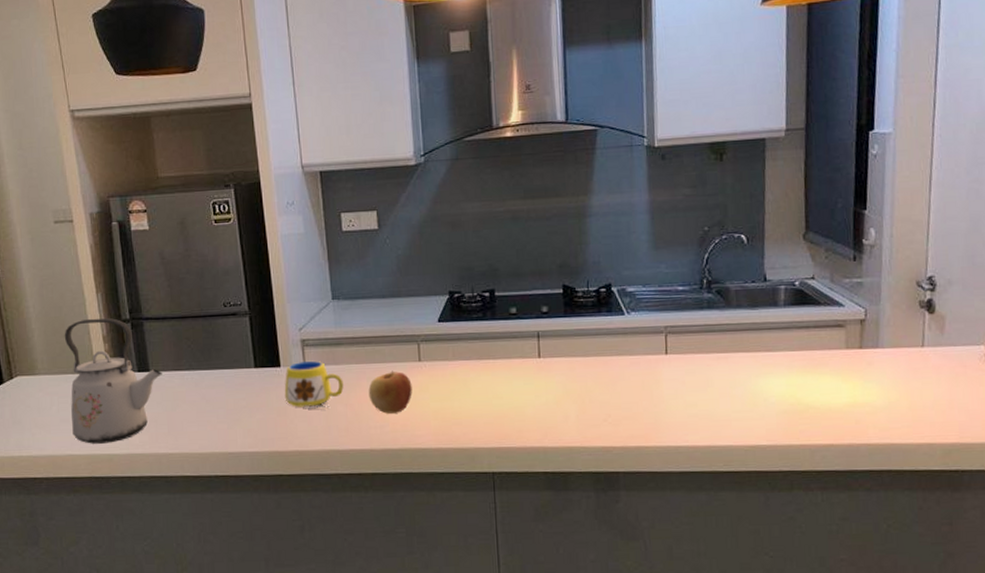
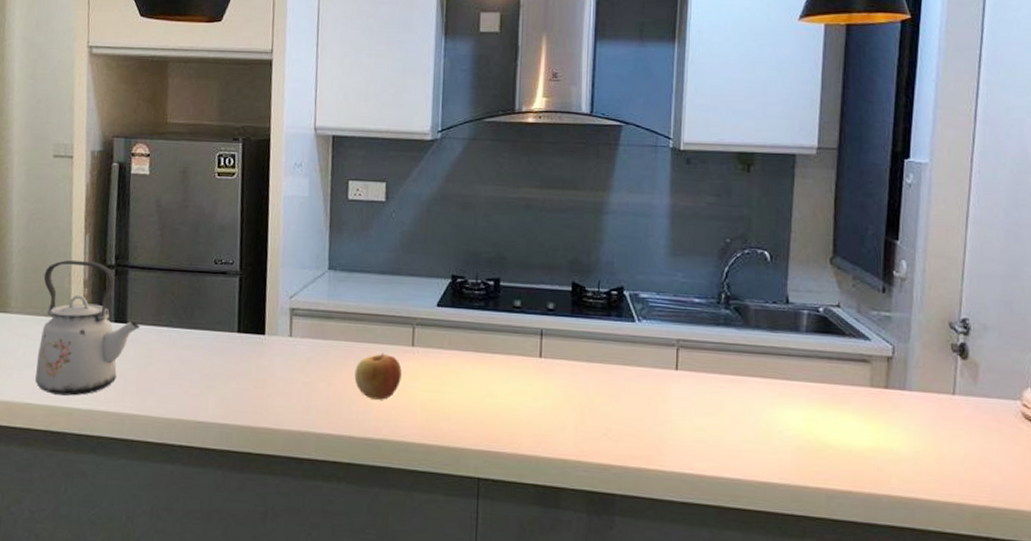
mug: present [284,360,344,409] -> none [265,331,330,386]

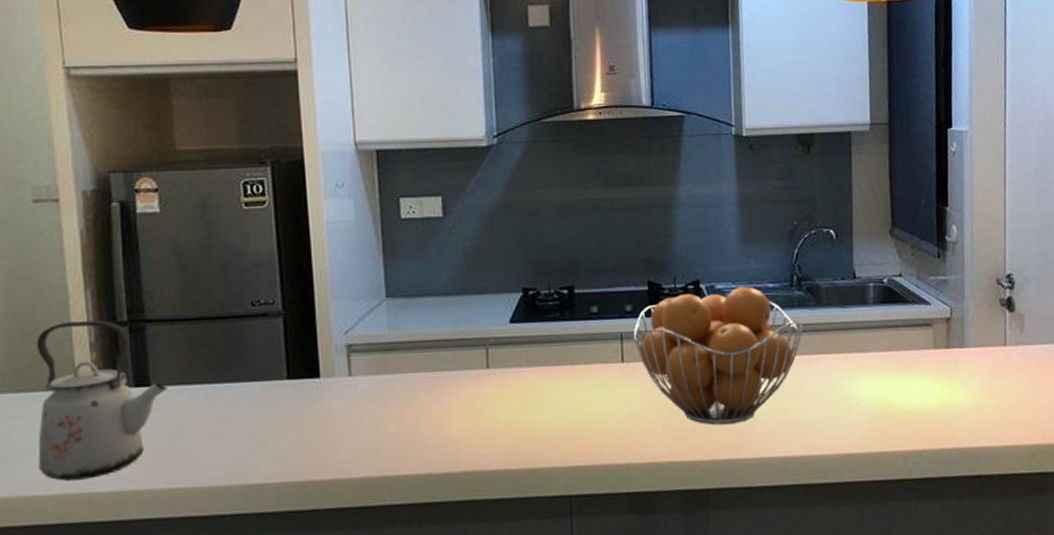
apple: present [354,353,402,400] -> none [426,380,479,431]
fruit basket: none [553,297,727,434] -> present [633,286,803,425]

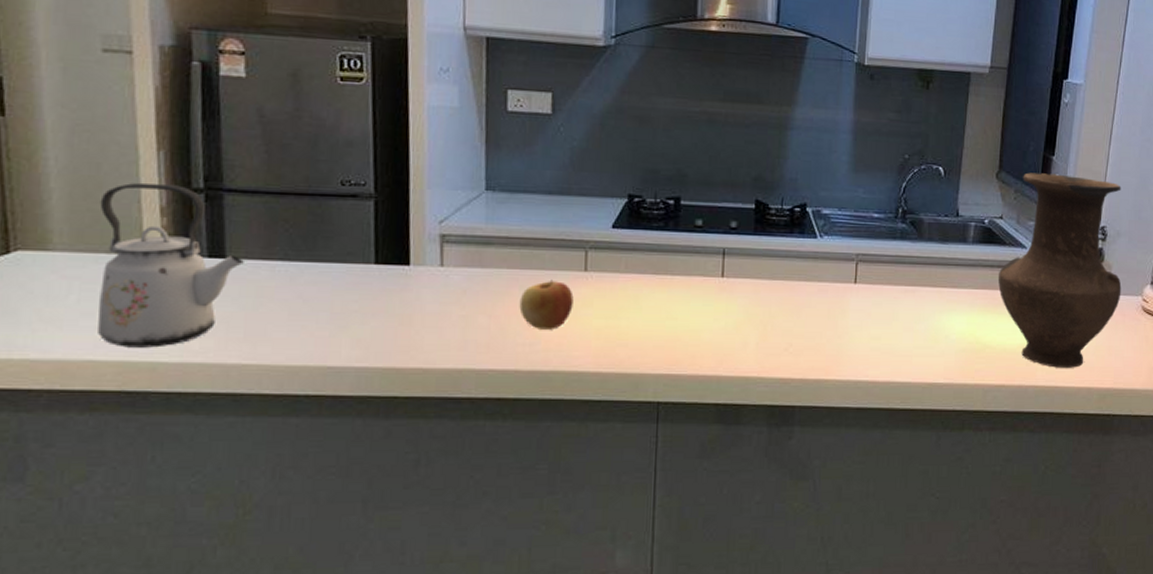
apple: none [426,380,479,431] -> present [519,279,574,330]
fruit basket: present [633,286,803,425] -> none [735,213,902,346]
vase: none [904,224,1038,428] -> present [997,172,1122,368]

